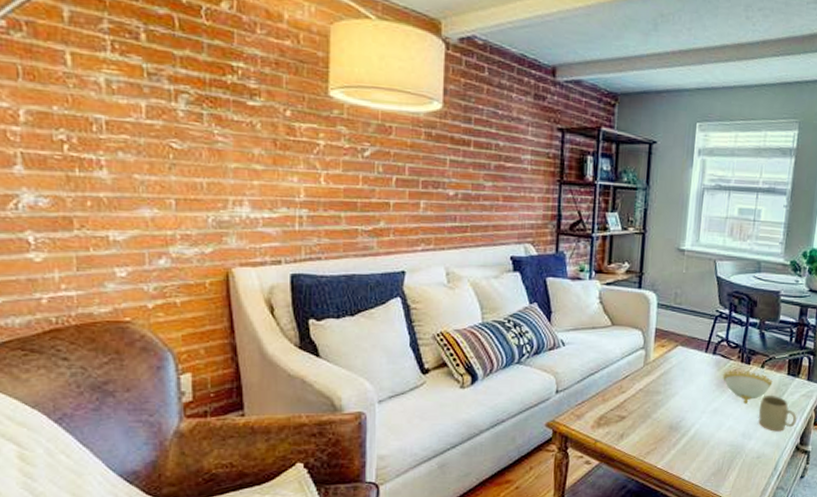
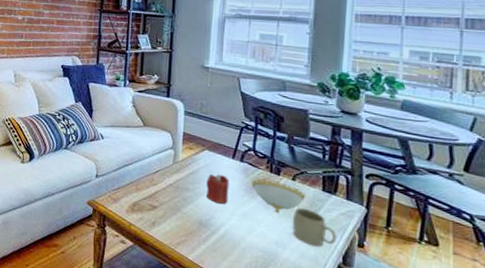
candle: none [678,372,702,403] -> present [206,174,230,204]

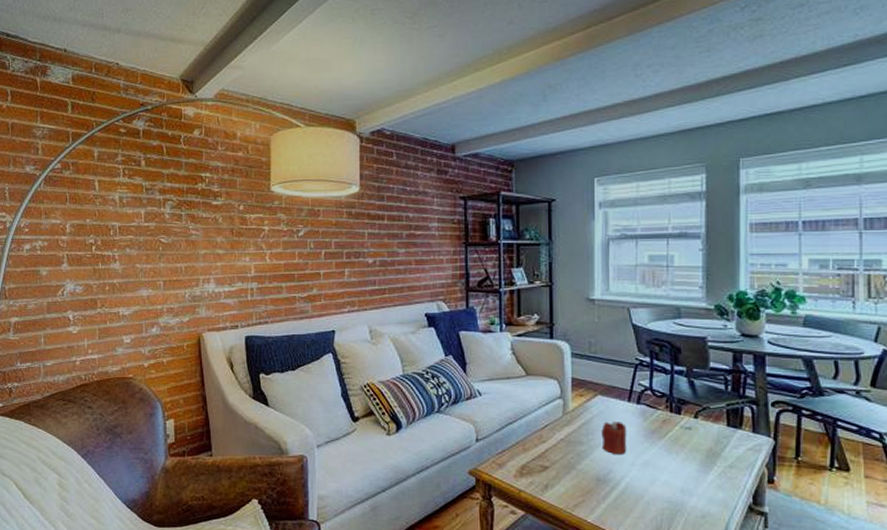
decorative bowl: present [250,178,306,213] -> none [650,421,710,457]
mug: present [291,208,337,247] -> none [697,447,745,489]

